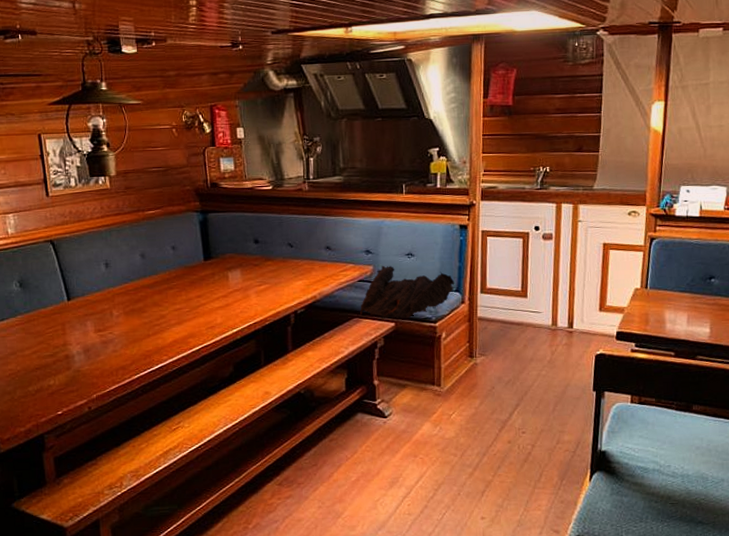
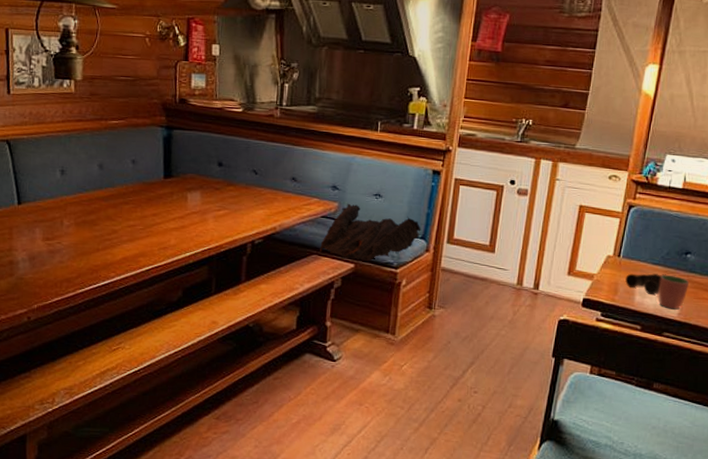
binoculars: none [655,300,693,321] -> present [625,273,666,294]
cup: none [687,301,717,333] -> present [658,275,690,310]

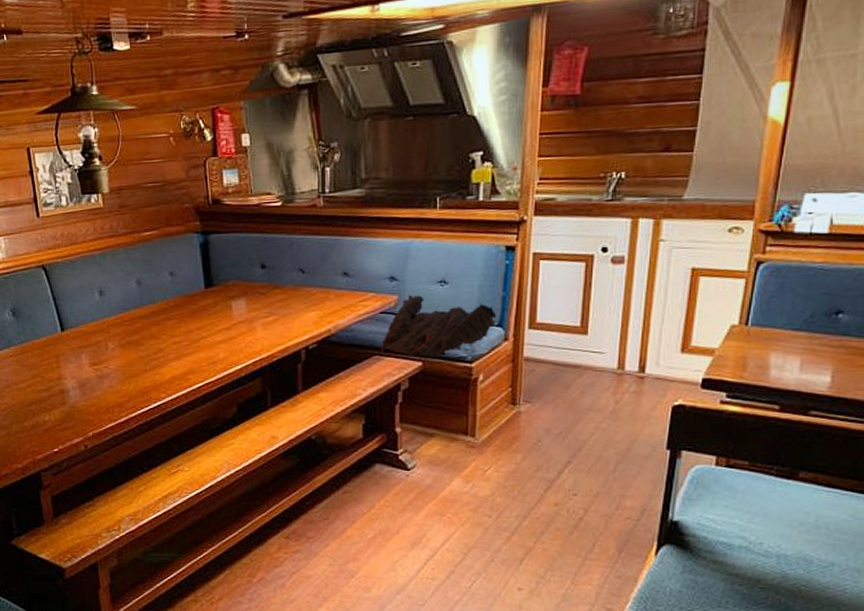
binoculars: present [625,273,666,294] -> none [756,341,810,367]
cup: present [658,275,690,310] -> none [800,342,843,383]

